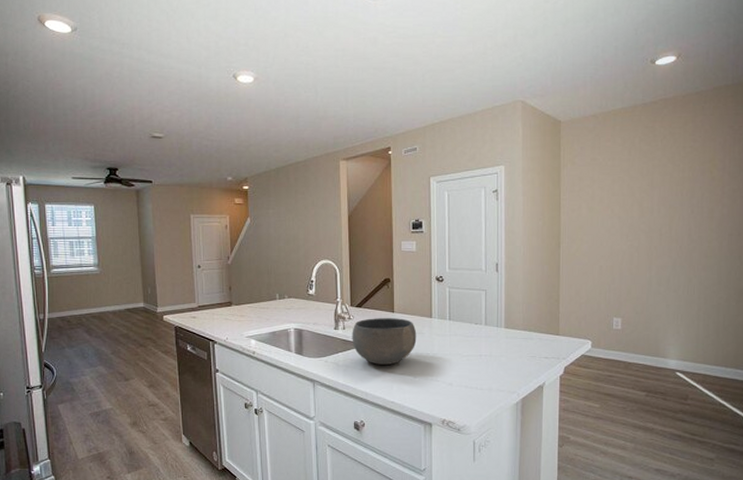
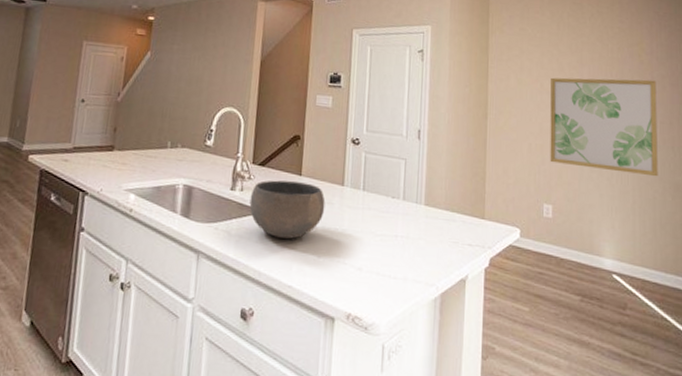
wall art: none [619,195,727,285] -> present [550,77,658,177]

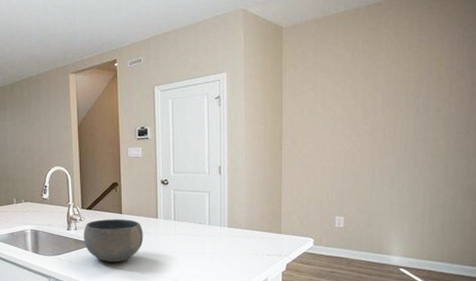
wall art: present [550,77,658,177] -> none [342,93,455,183]

